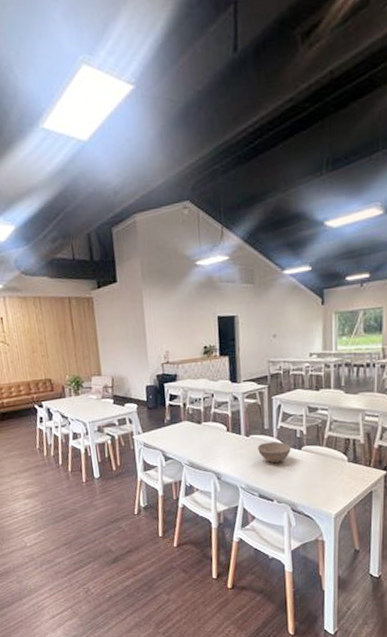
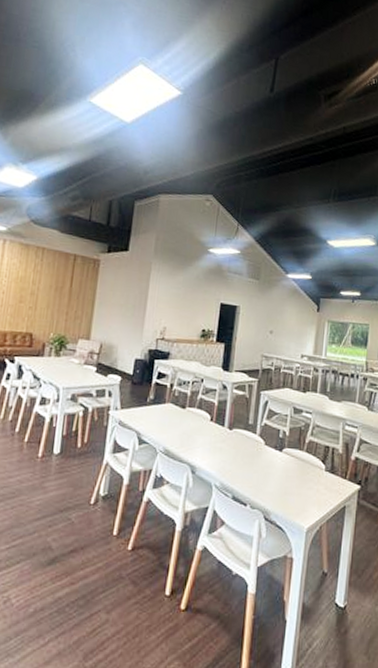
bowl: present [258,441,291,463] -> none [239,438,272,462]

